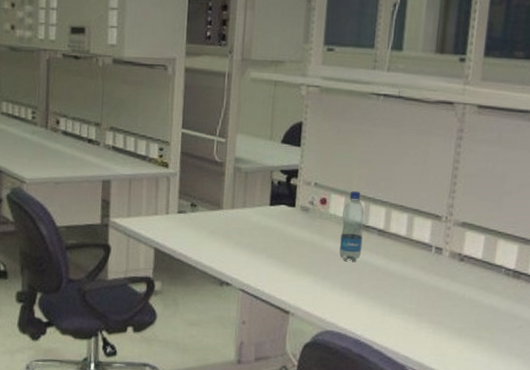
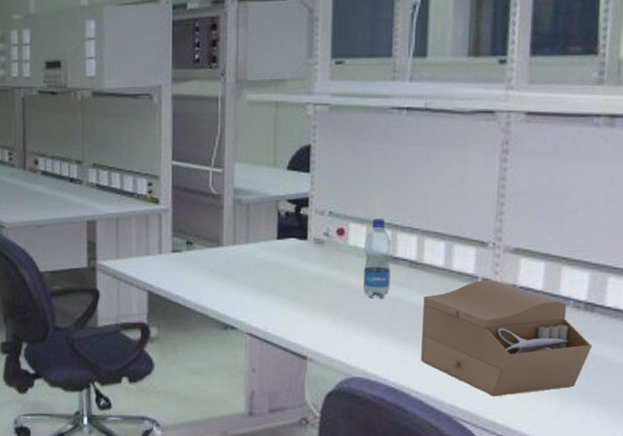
sewing box: none [383,248,517,349] -> present [421,279,593,397]

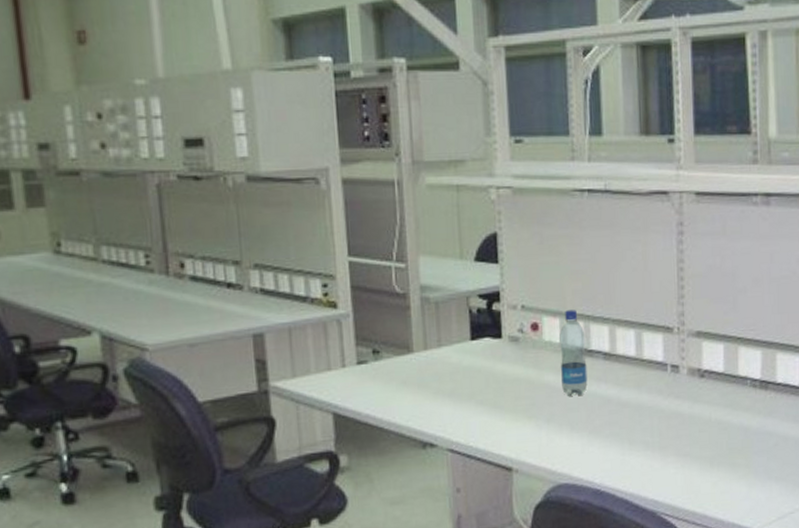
sewing box: present [421,279,593,397] -> none [620,365,769,486]

